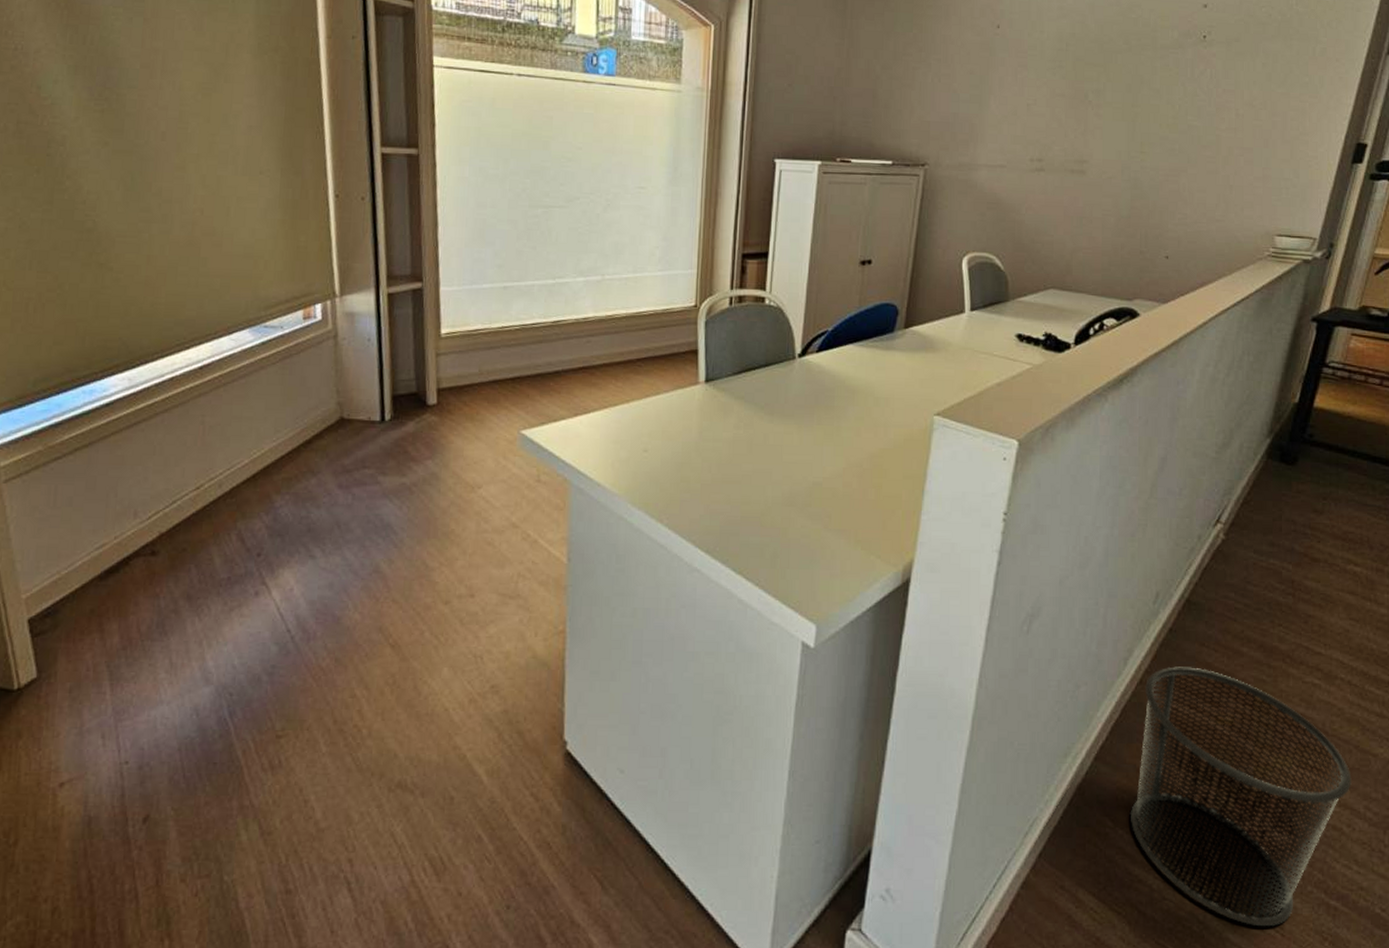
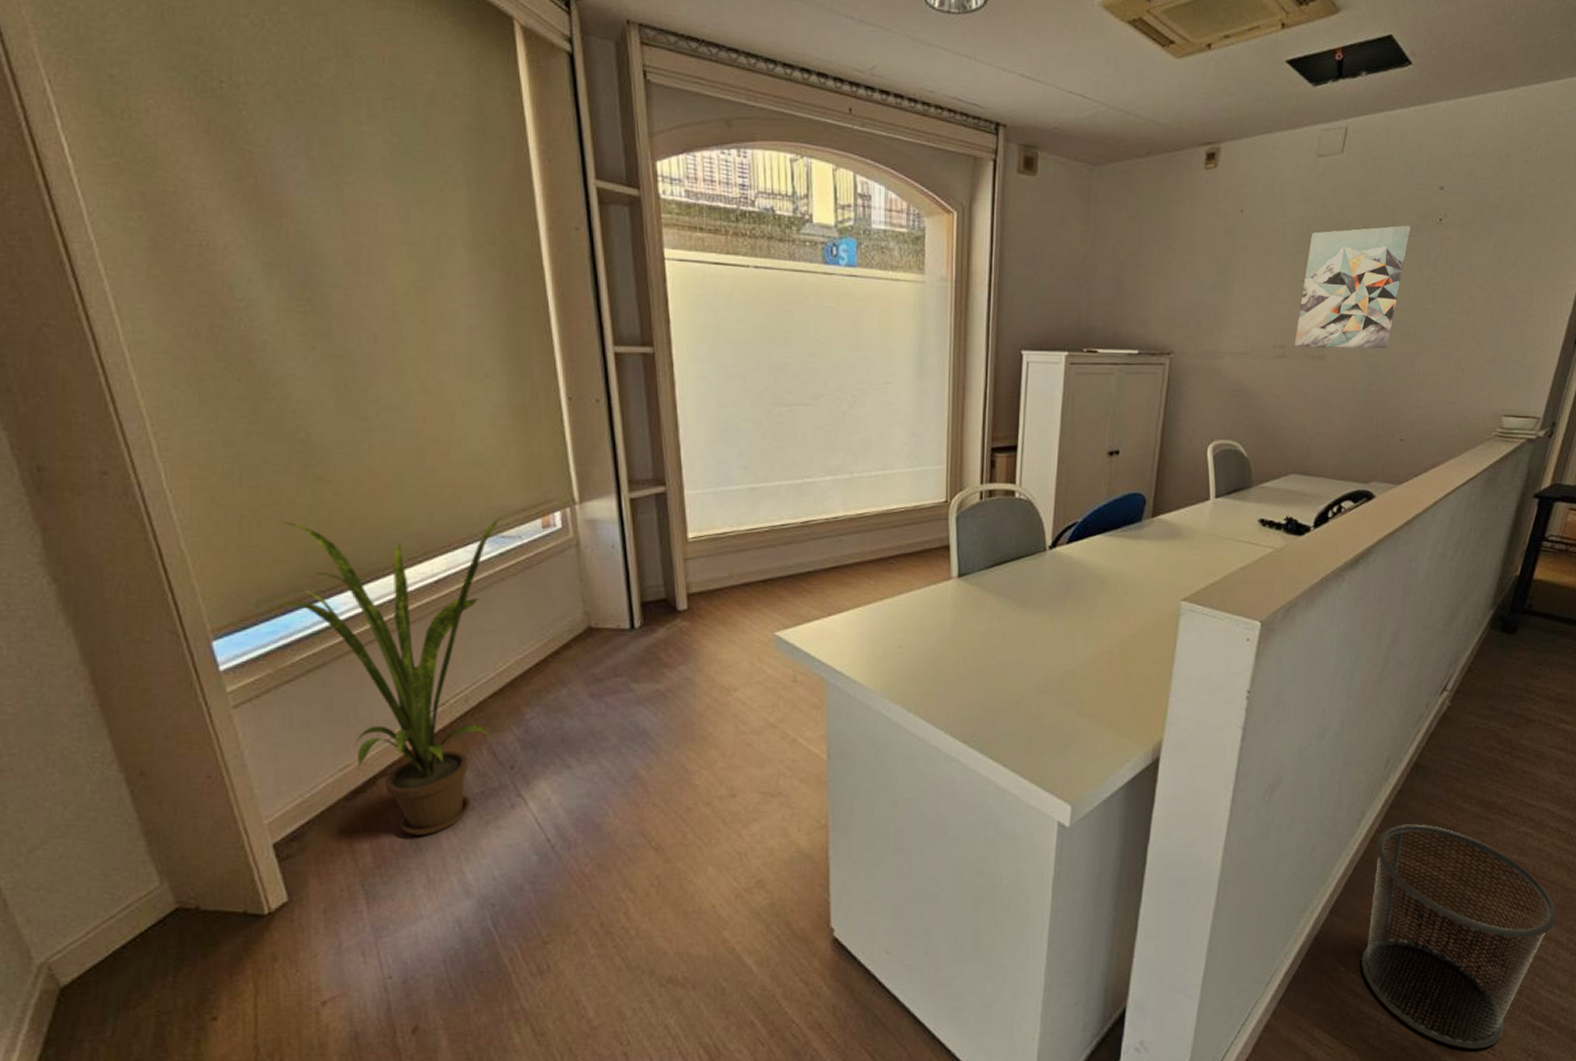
house plant: none [45,305,266,619] -> present [269,517,502,835]
wall art: none [1052,42,1173,165] -> present [1294,225,1410,349]

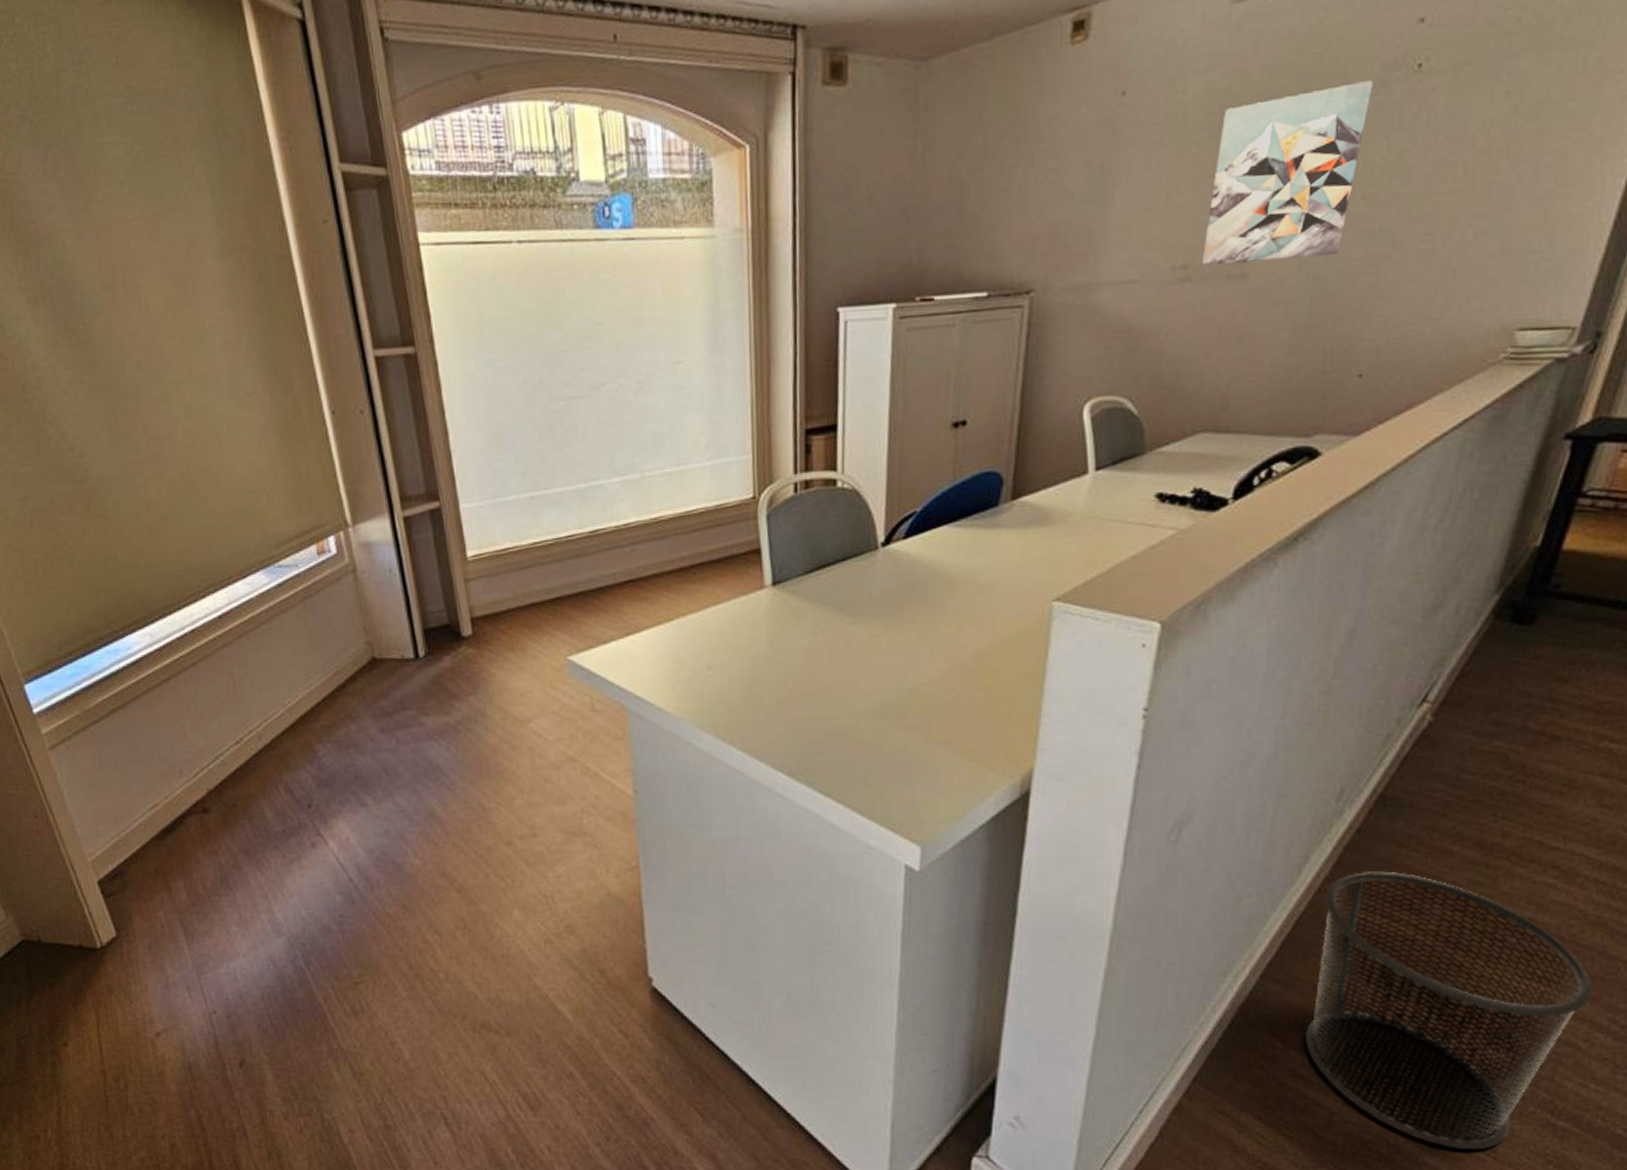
house plant: present [269,517,502,835] -> none [70,546,283,874]

